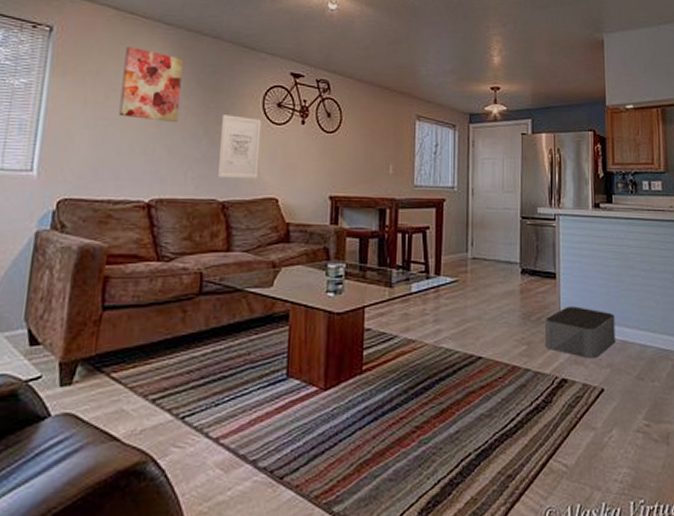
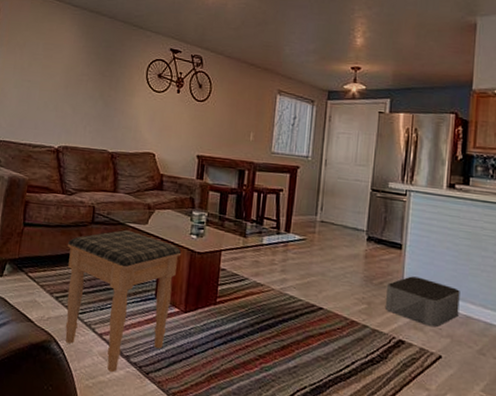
wall art: present [119,46,183,122] -> none [38,24,86,86]
footstool: none [165,297,317,486] -> present [65,229,182,372]
wall art: present [217,114,262,178] -> none [108,82,145,136]

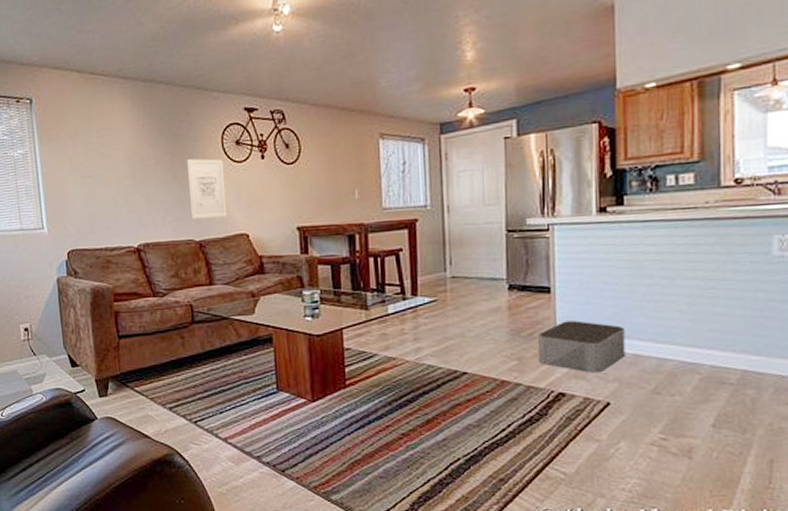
footstool: present [65,229,182,372] -> none [169,323,298,475]
wall art: none [108,82,145,136] -> present [186,158,228,219]

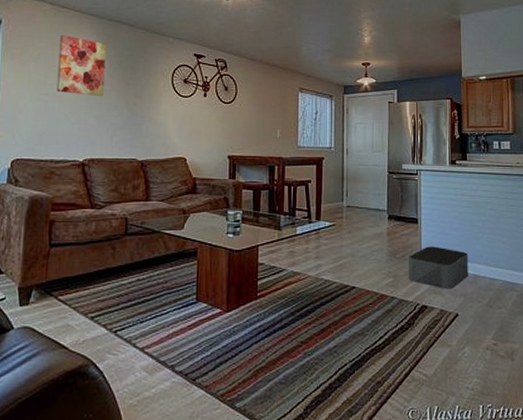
wall art: none [93,105,149,173] -> present [56,34,106,96]
wall art: present [186,158,228,219] -> none [136,89,171,141]

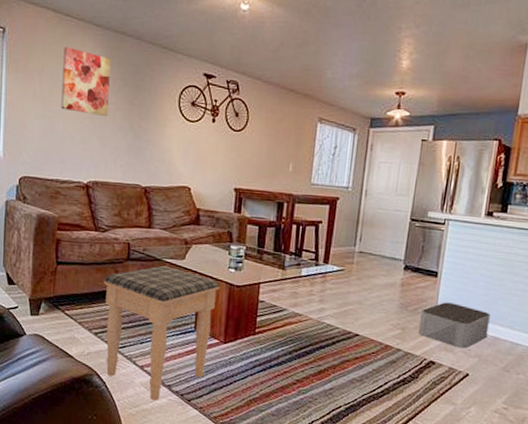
footstool: none [99,237,220,385] -> present [103,265,220,400]

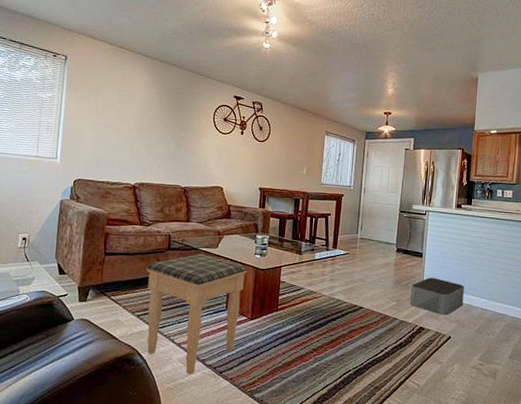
wall art: present [61,46,111,116] -> none [113,72,157,129]

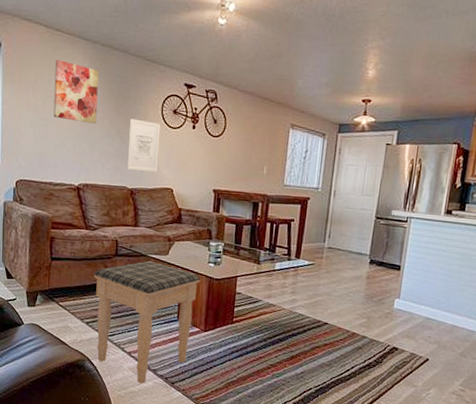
wall art: none [113,72,157,129] -> present [53,59,99,124]
wall art: none [180,125,213,172] -> present [126,118,161,172]
storage bin: present [409,277,464,316] -> none [382,293,449,336]

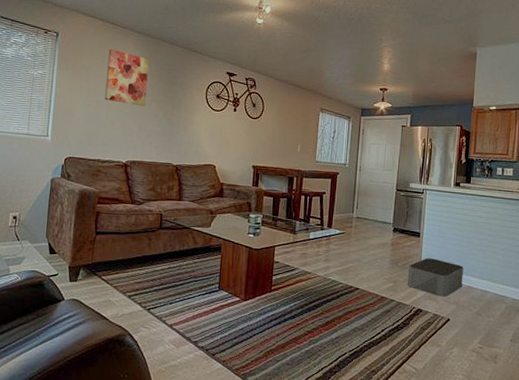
footstool: present [93,260,201,383] -> none [137,233,241,356]
wall art: present [126,118,161,172] -> none [172,102,205,150]
storage bin: none [382,293,449,336] -> present [407,258,464,297]

